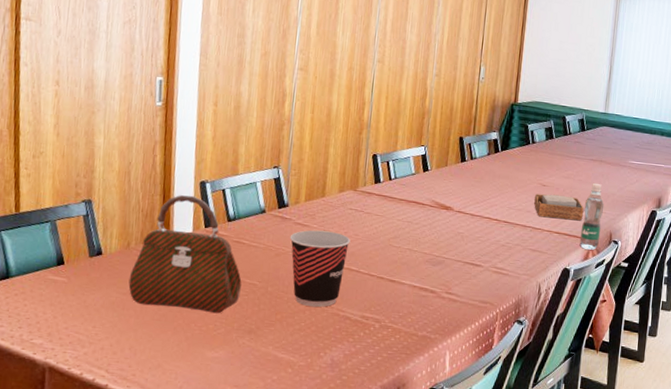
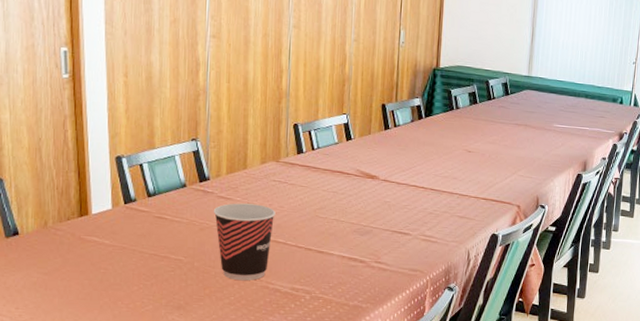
handbag: present [128,195,242,314] -> none [49,171,167,291]
napkin holder: present [533,193,584,221] -> none [459,160,510,187]
bottle: present [579,182,605,250] -> none [507,147,531,215]

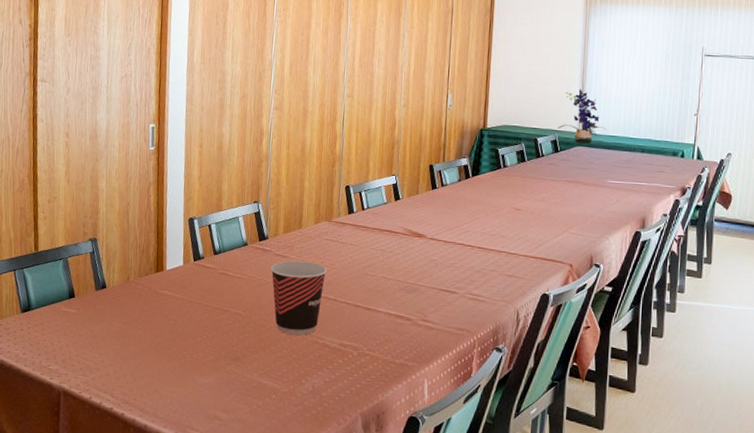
flower arrangement: none [508,31,555,89] -> present [557,88,608,145]

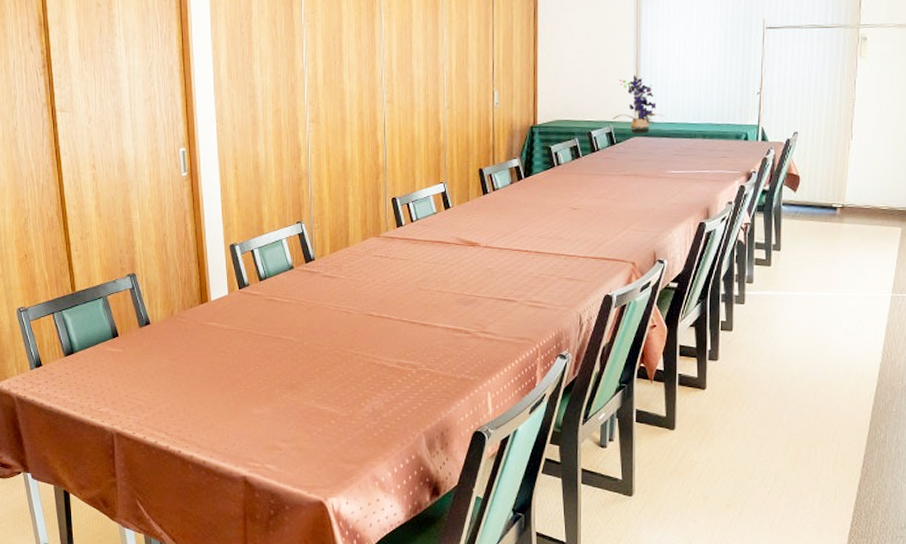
cup: present [270,260,327,335] -> none [319,281,379,357]

